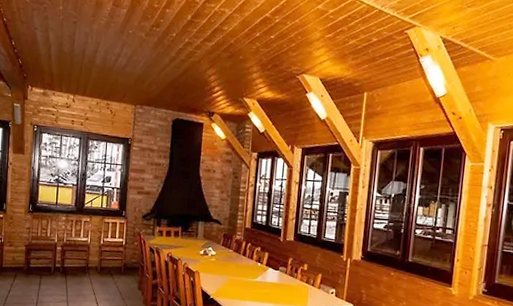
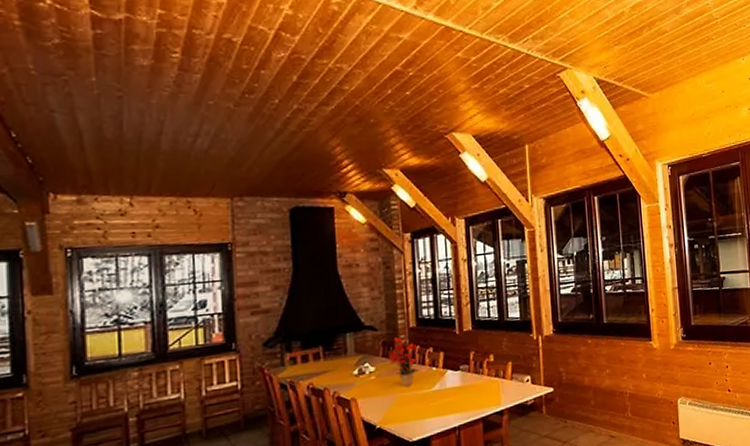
potted flower: none [226,232,251,273] -> present [388,336,421,387]

